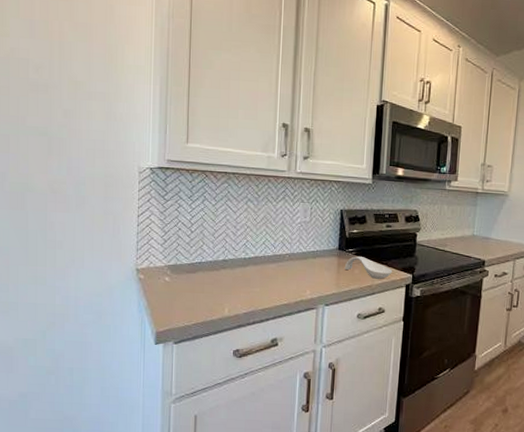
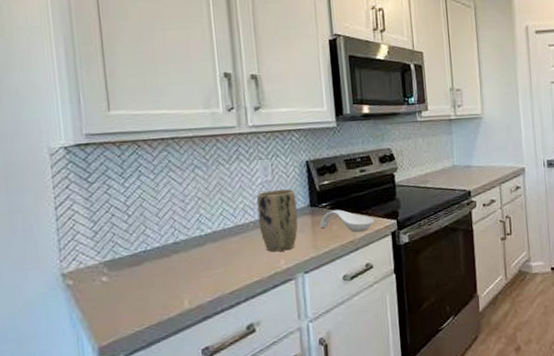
plant pot: none [293,230,328,284] -> present [256,188,298,253]

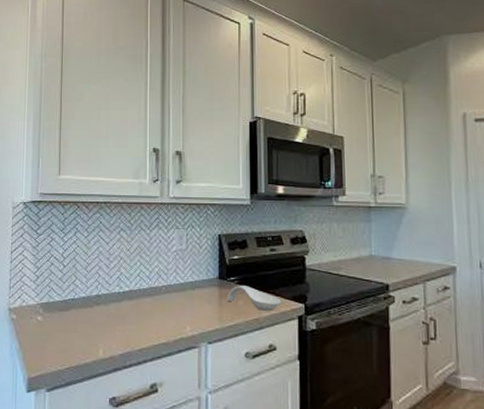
plant pot: present [256,188,298,253] -> none [170,258,206,318]

